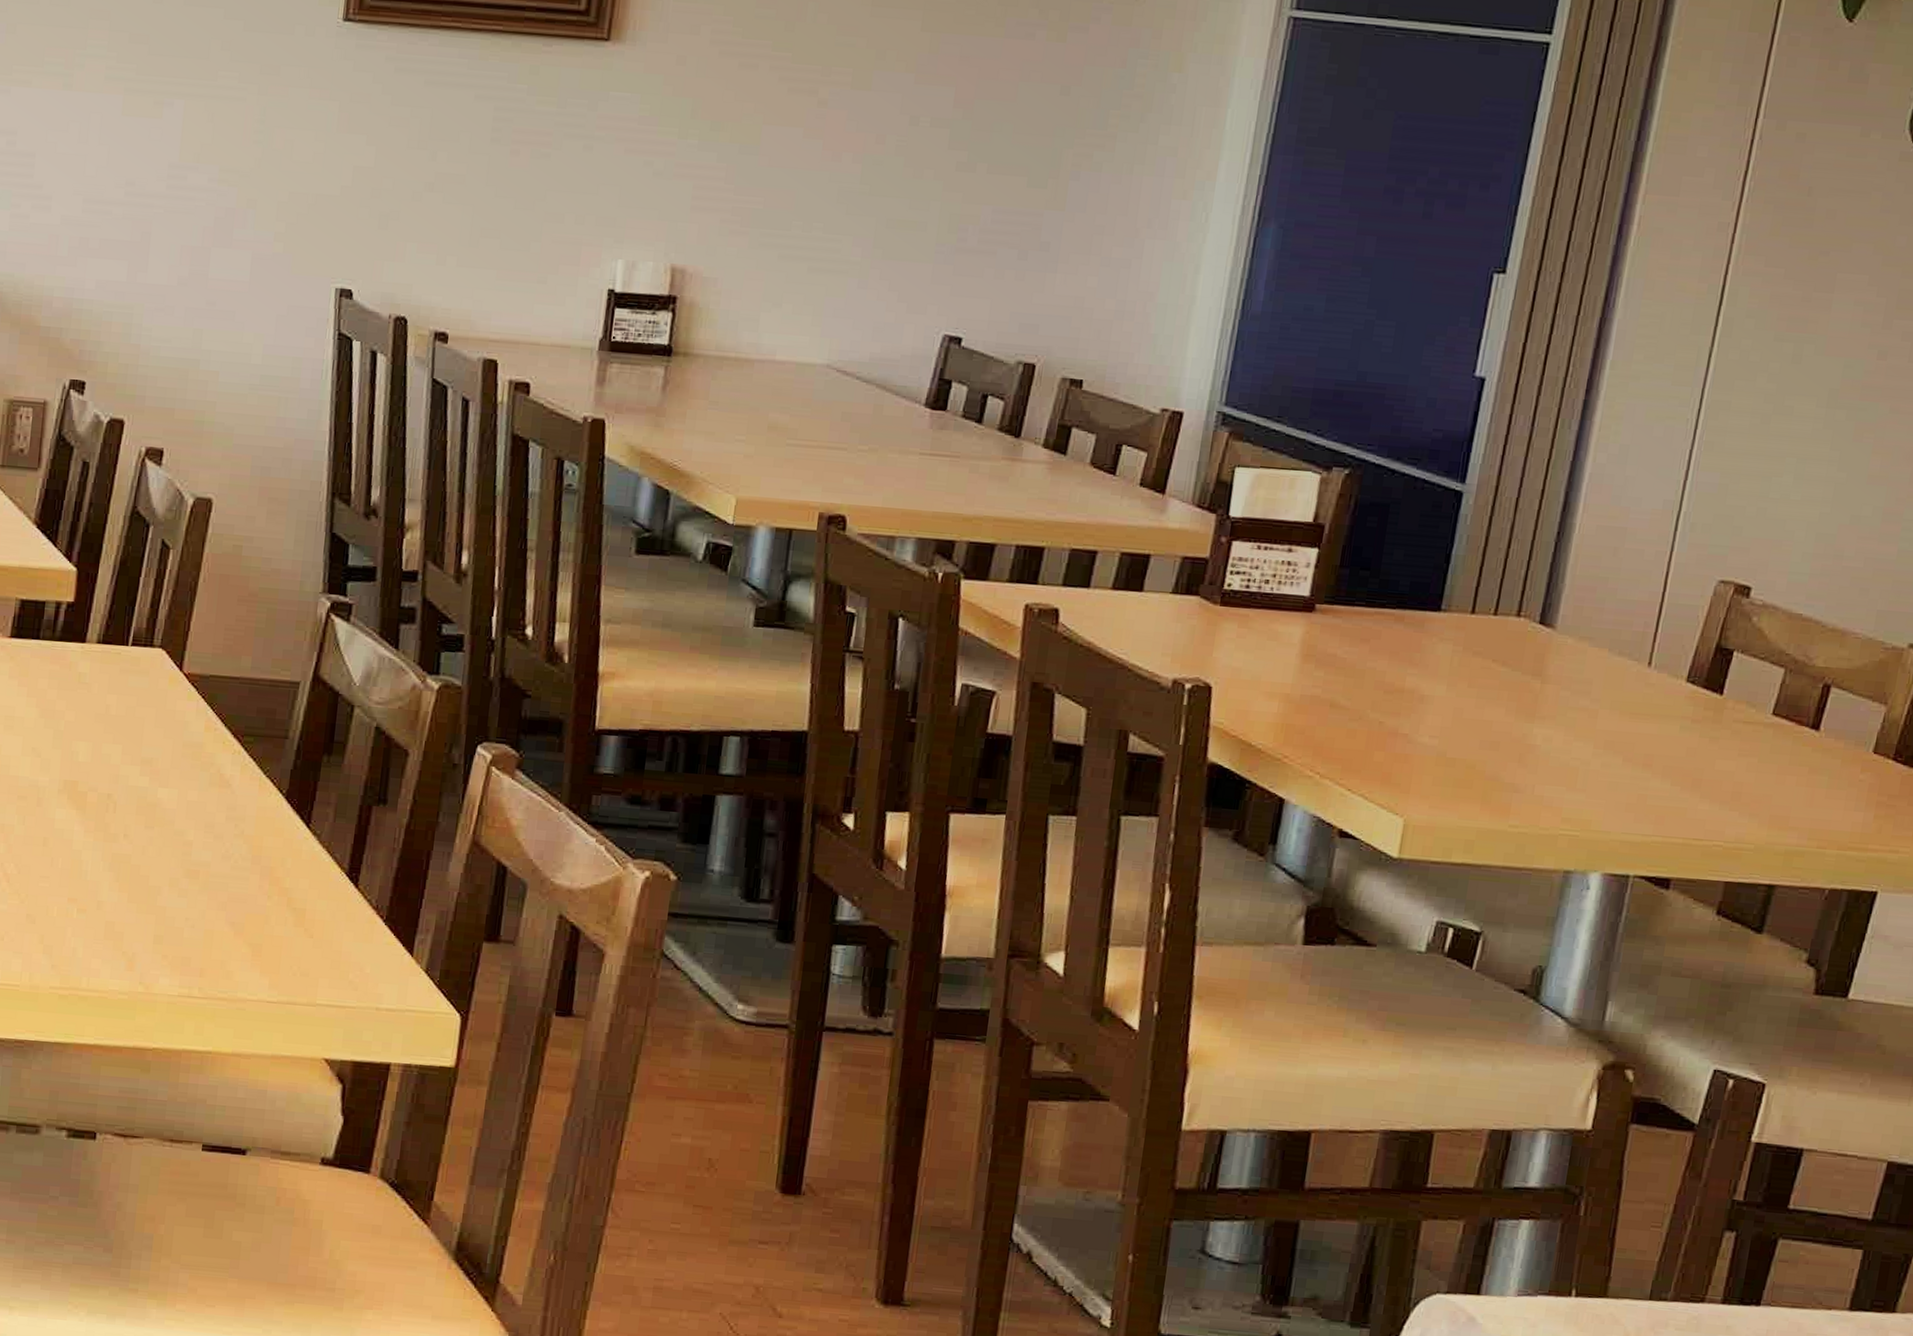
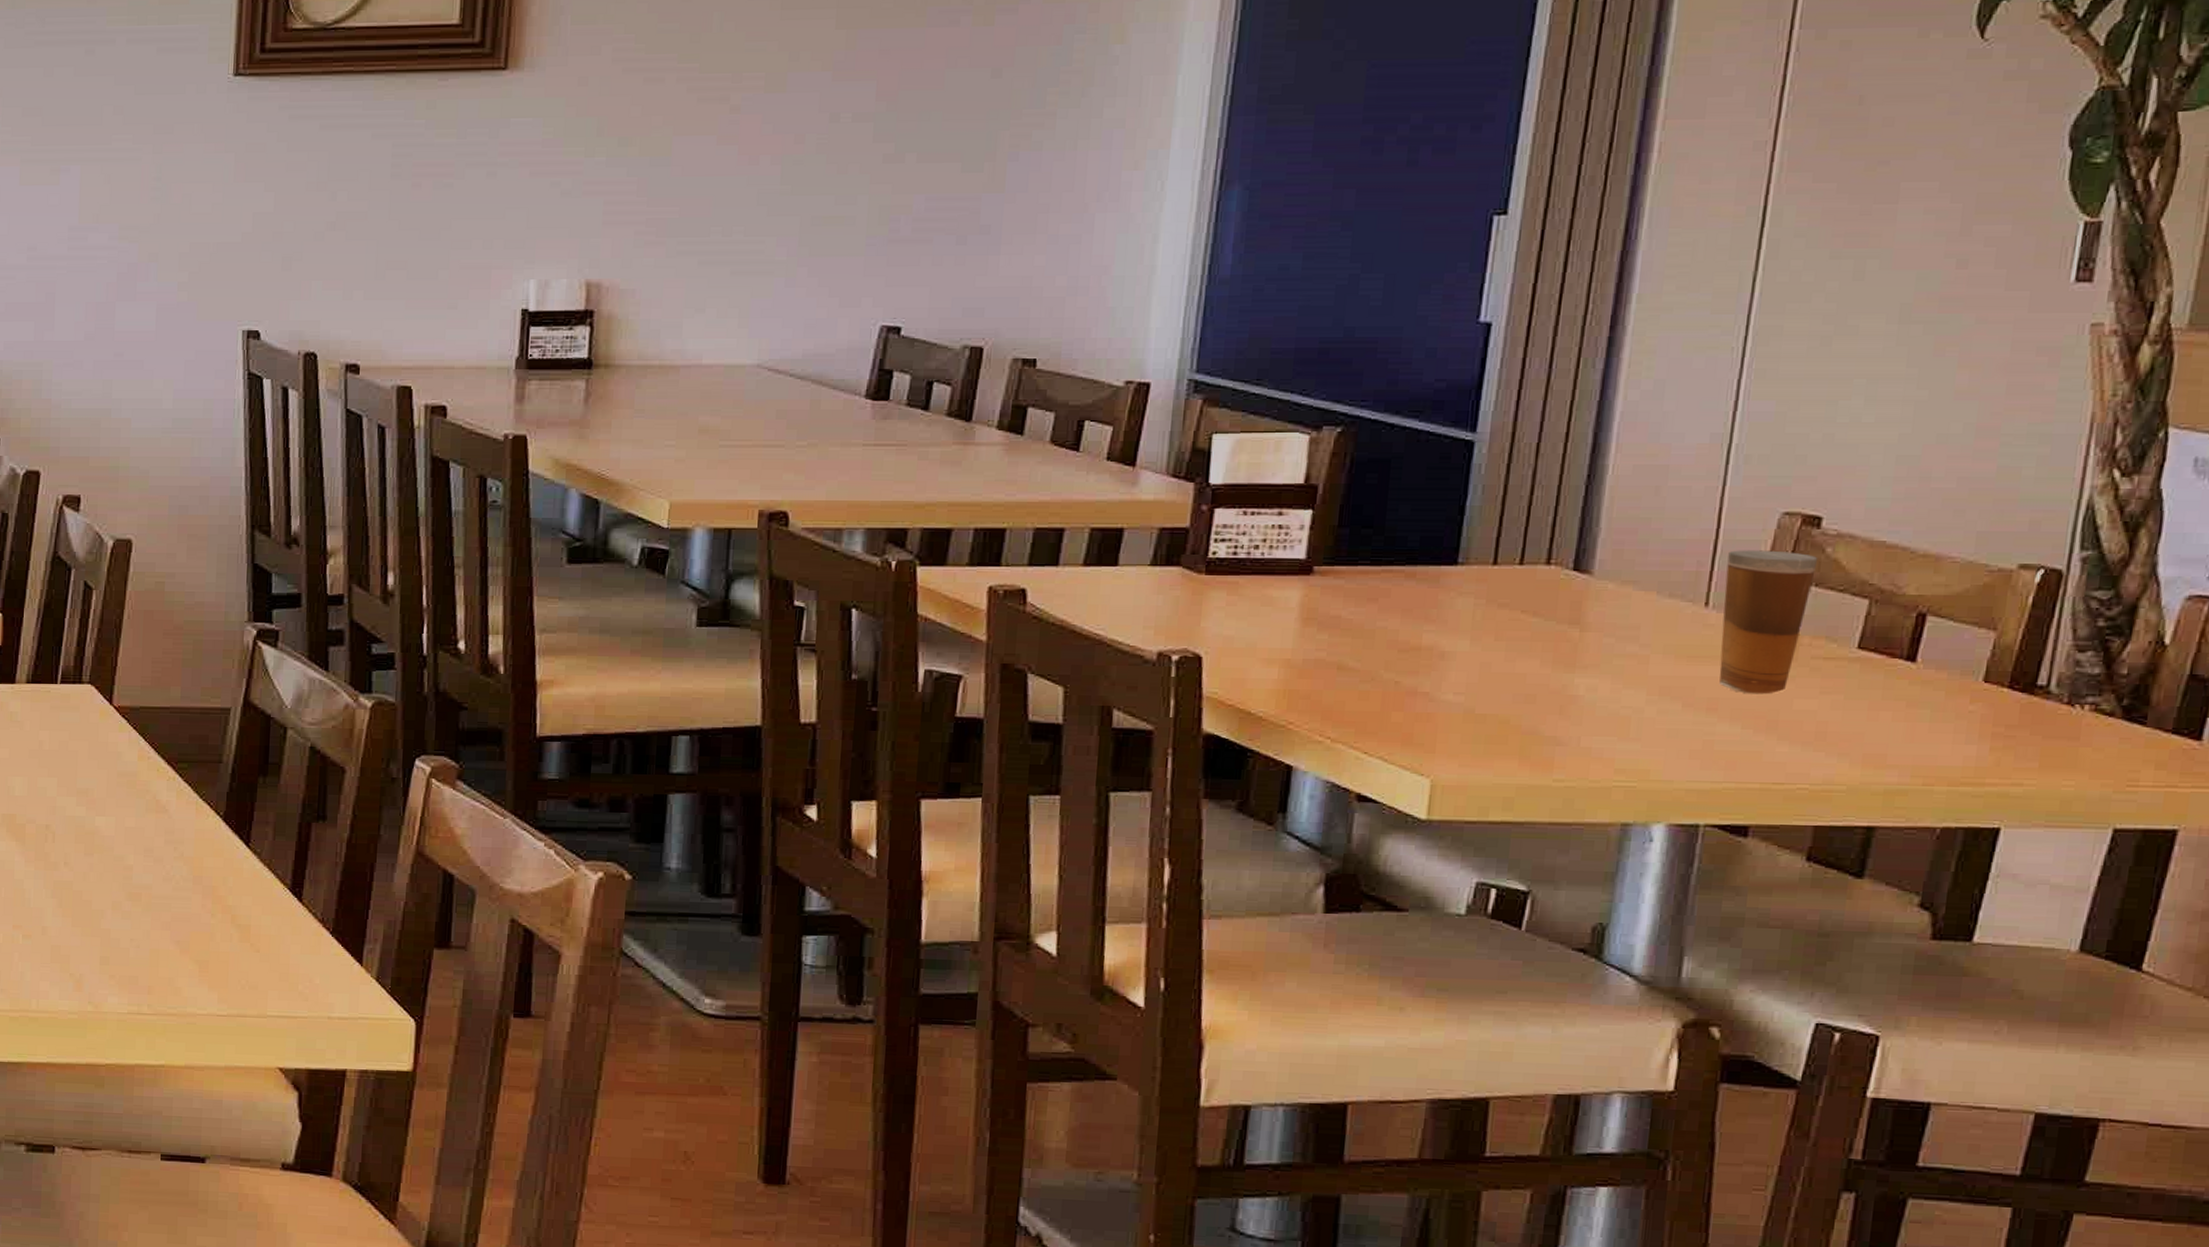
beverage cup: none [1655,613,1746,754] -> present [1719,550,1818,694]

